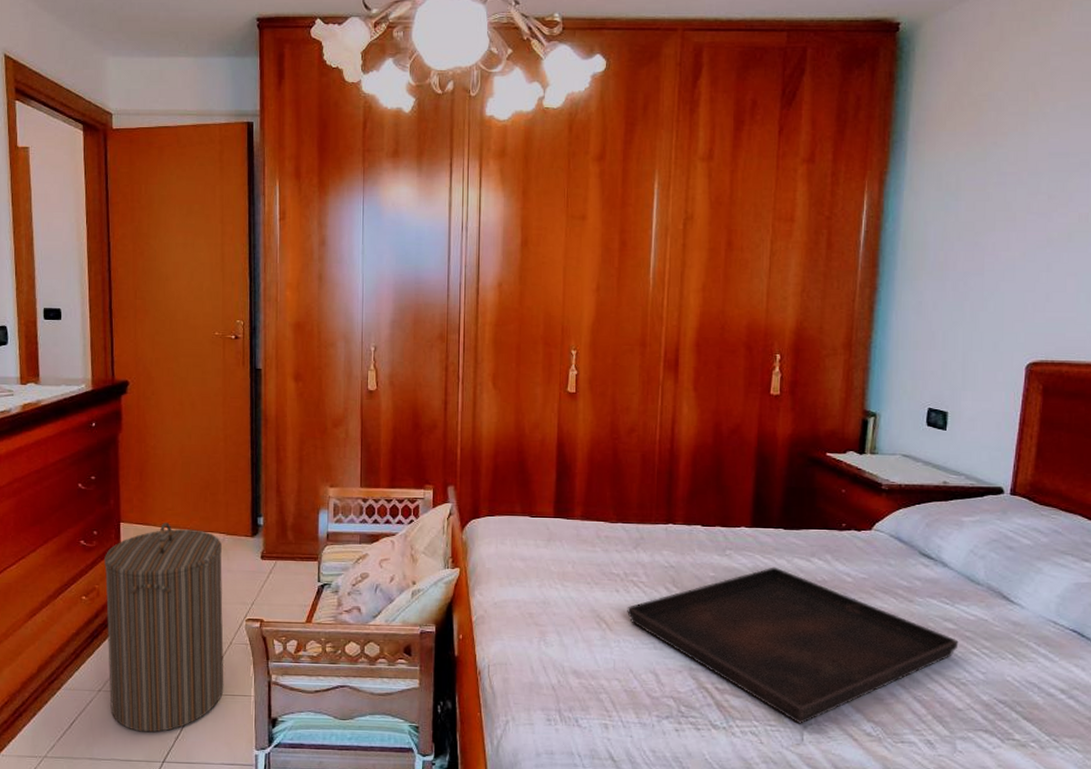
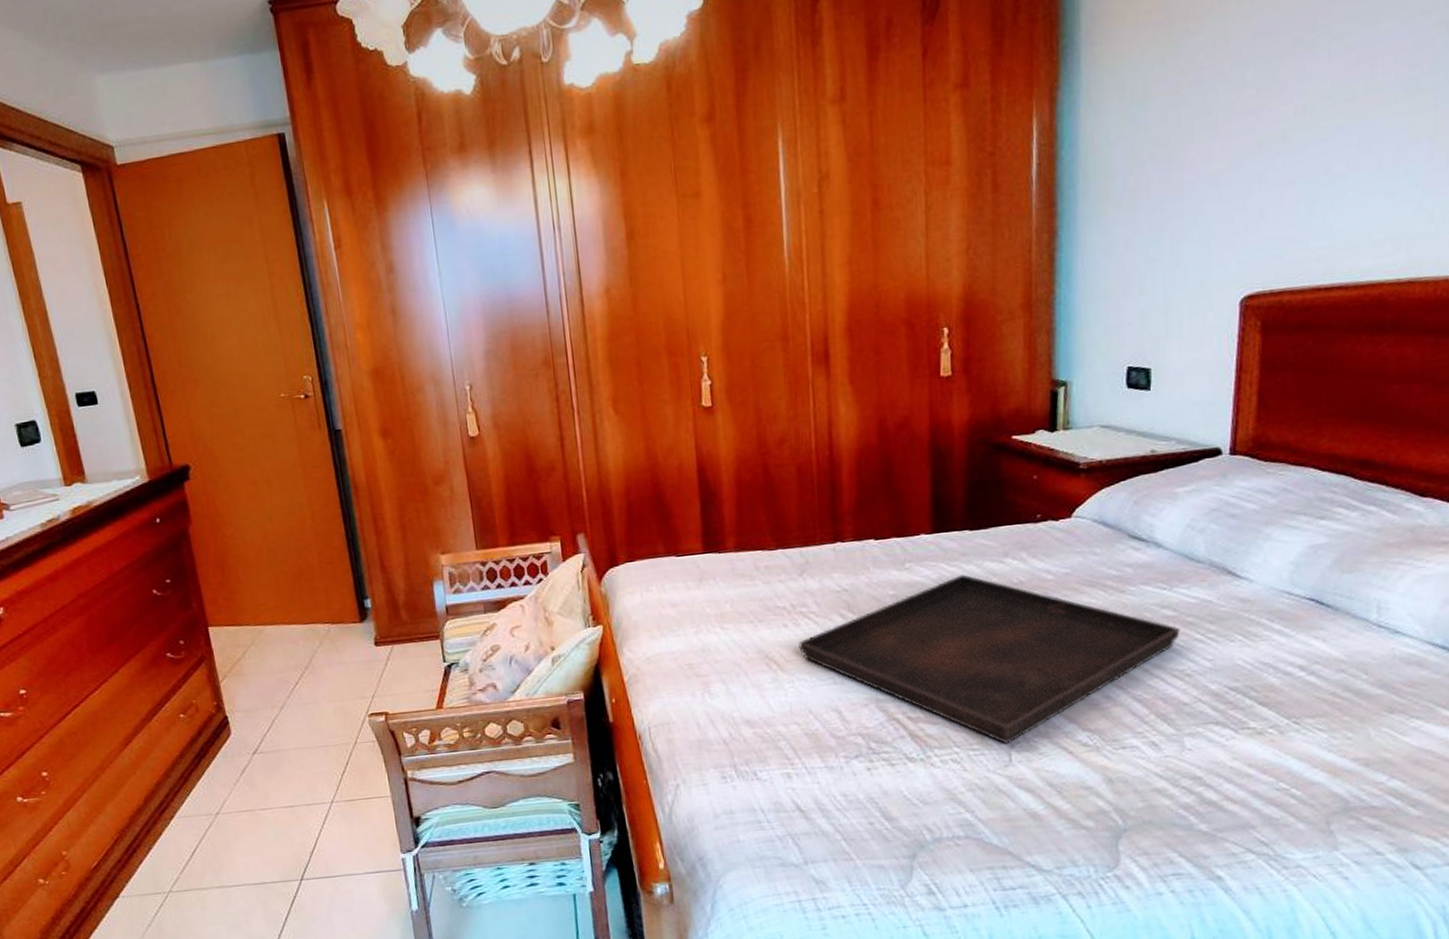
laundry hamper: present [104,522,224,733] -> none [197,619,356,852]

